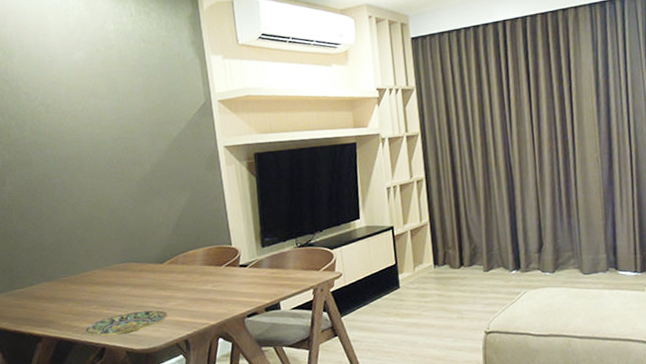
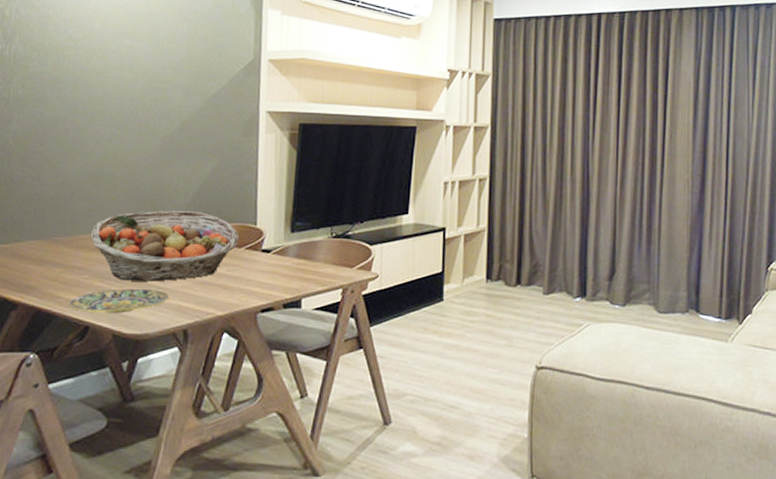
fruit basket: none [91,240,219,306] -> present [90,210,240,282]

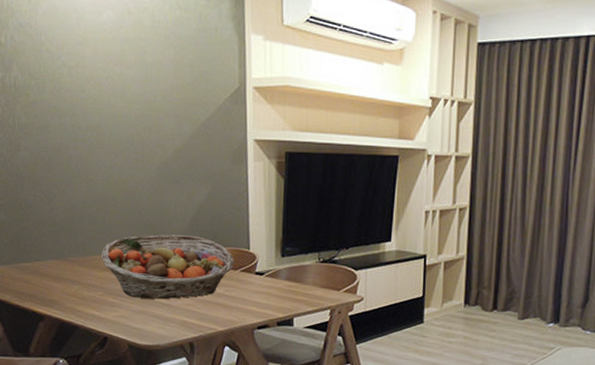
plate: present [68,288,169,313] -> none [88,305,175,326]

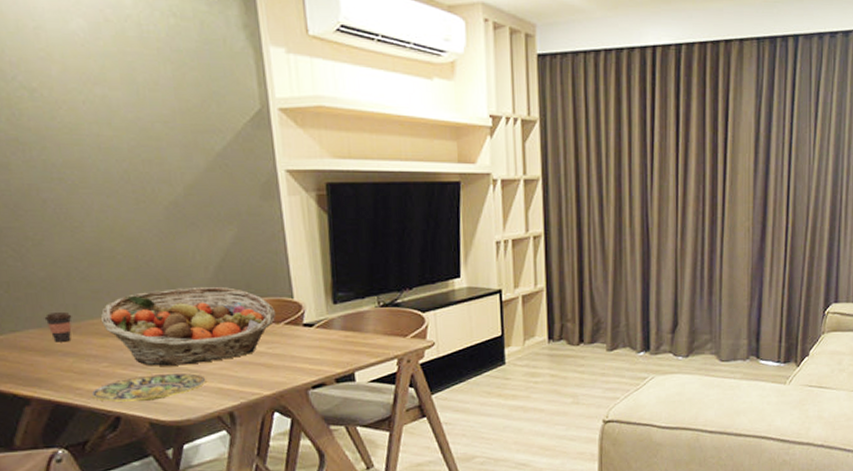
coffee cup: none [61,247,81,272] -> present [44,311,72,342]
plate: none [88,305,175,326] -> present [91,372,206,402]

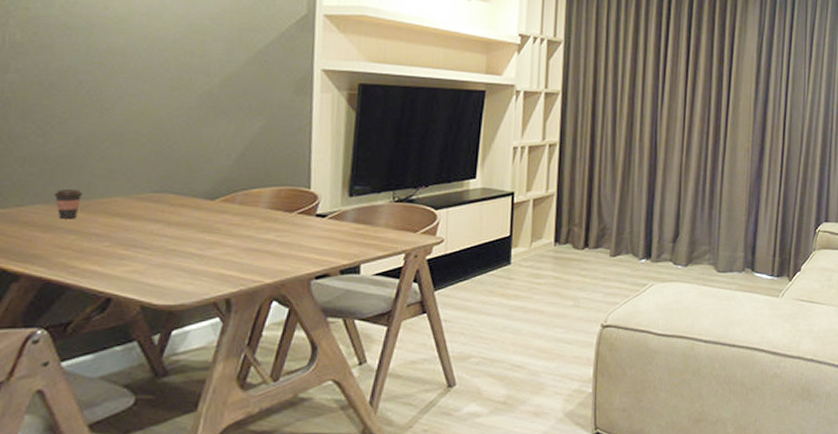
plate: present [91,372,206,402] -> none [85,256,209,283]
fruit basket: present [100,286,276,366] -> none [111,172,291,249]

